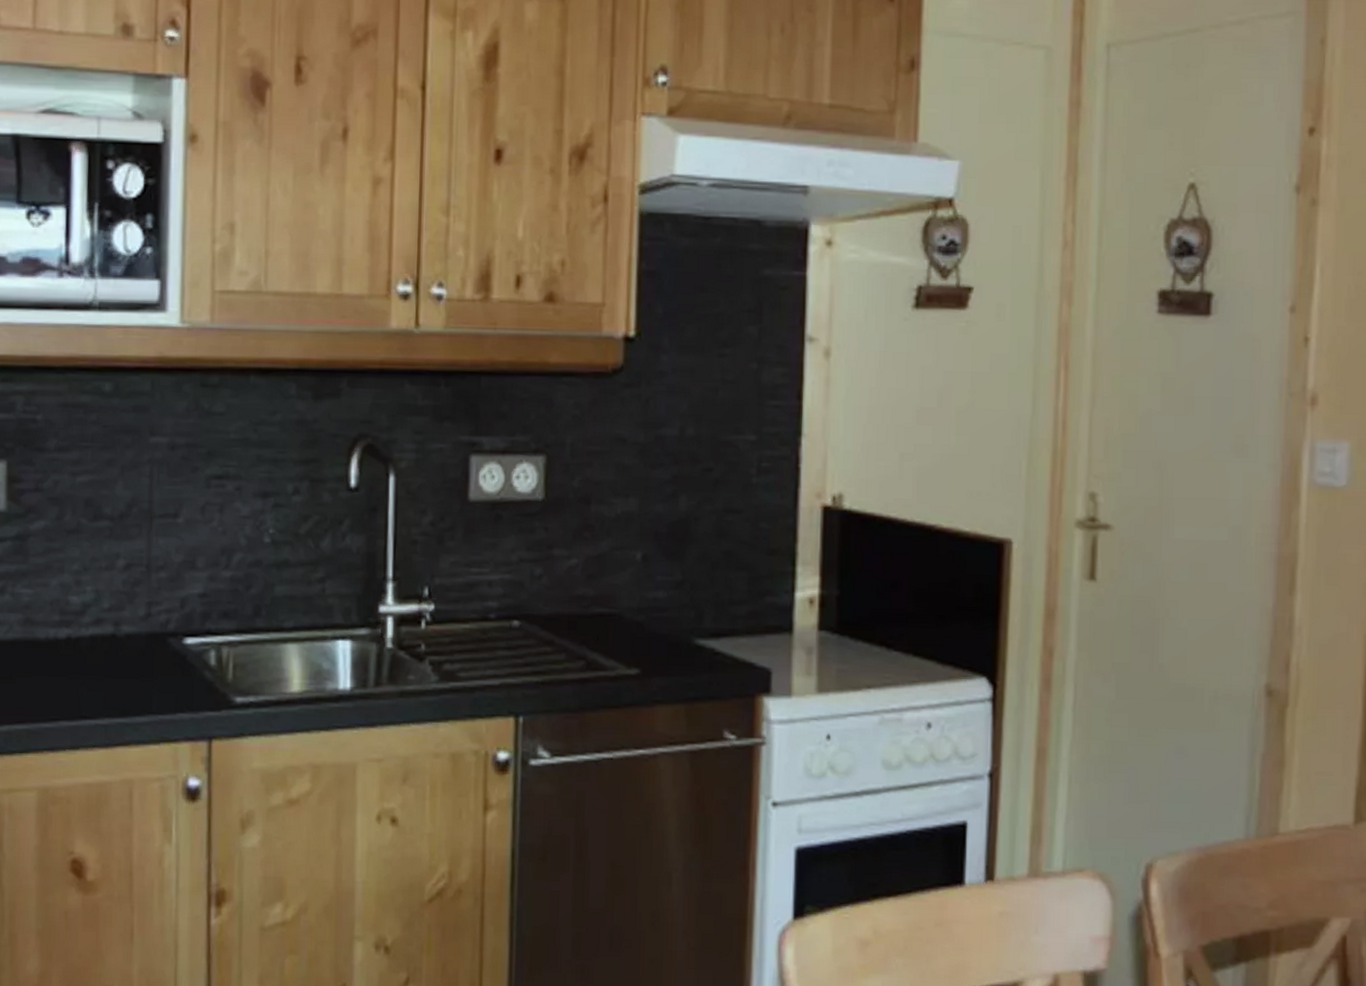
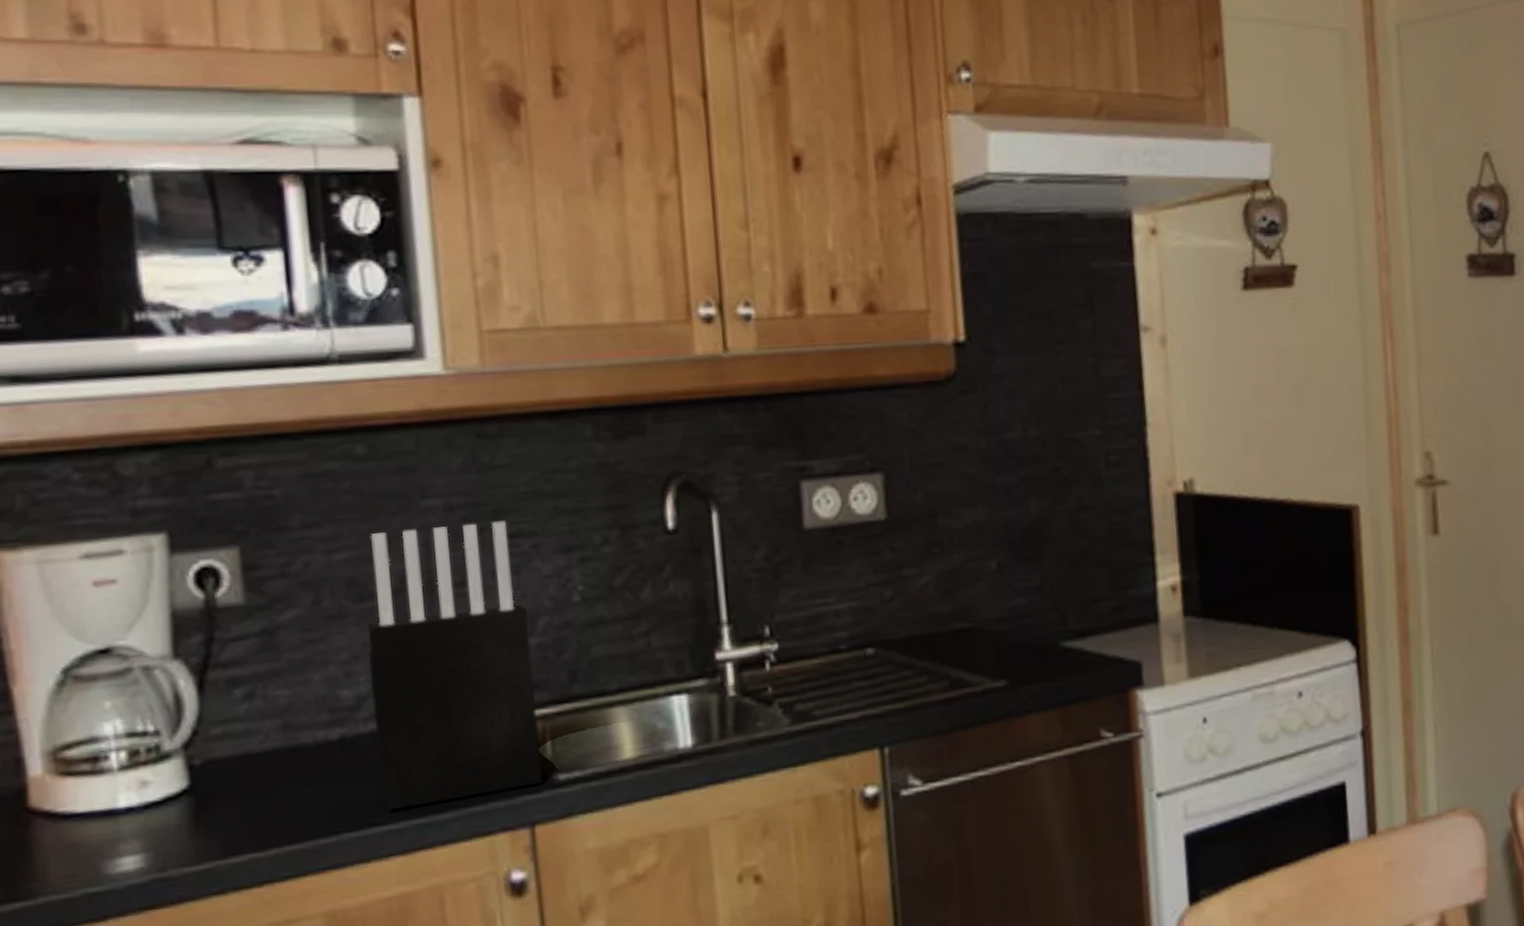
knife block: none [93,461,226,708] -> present [368,521,543,811]

